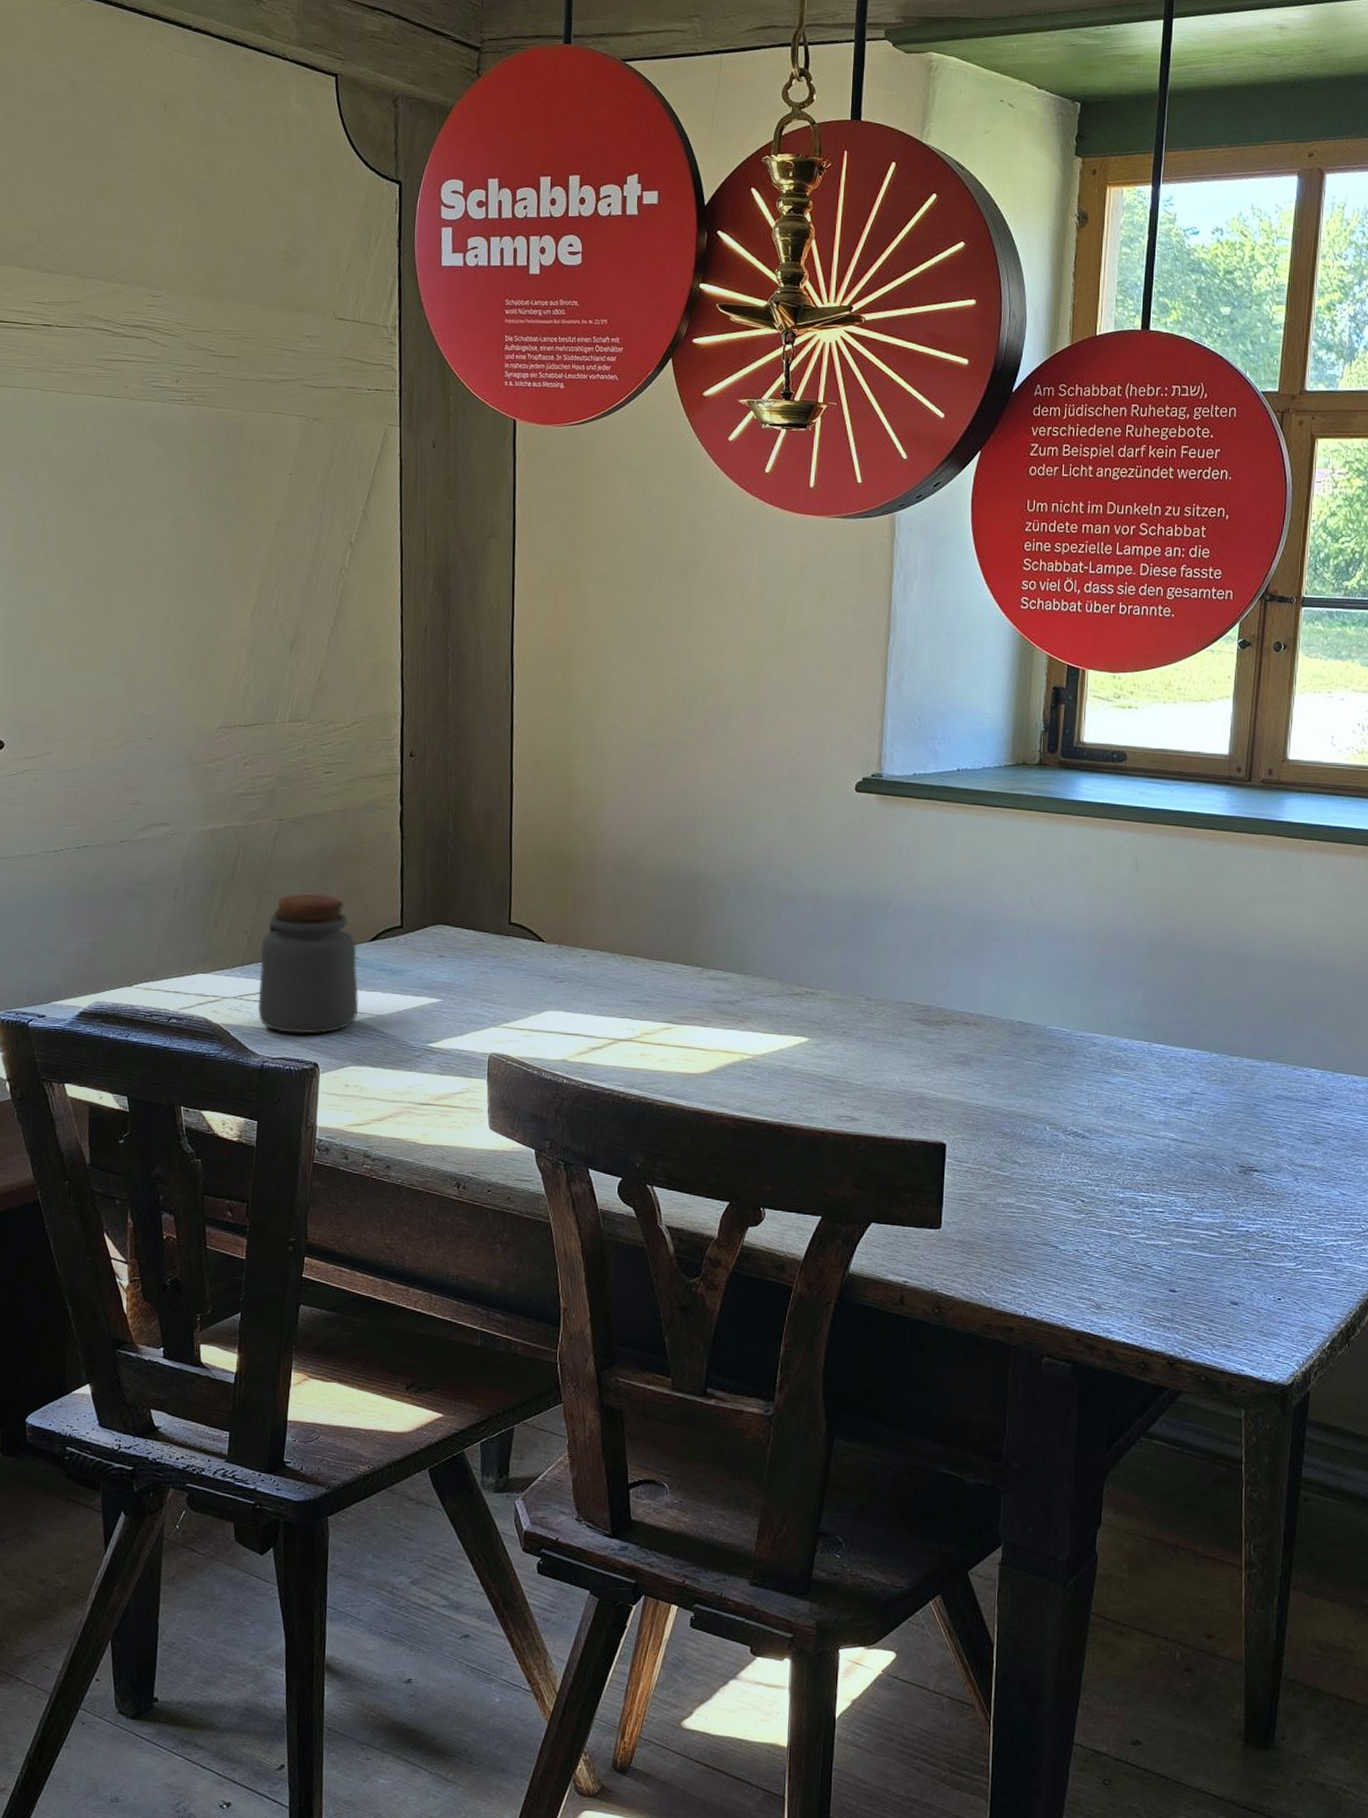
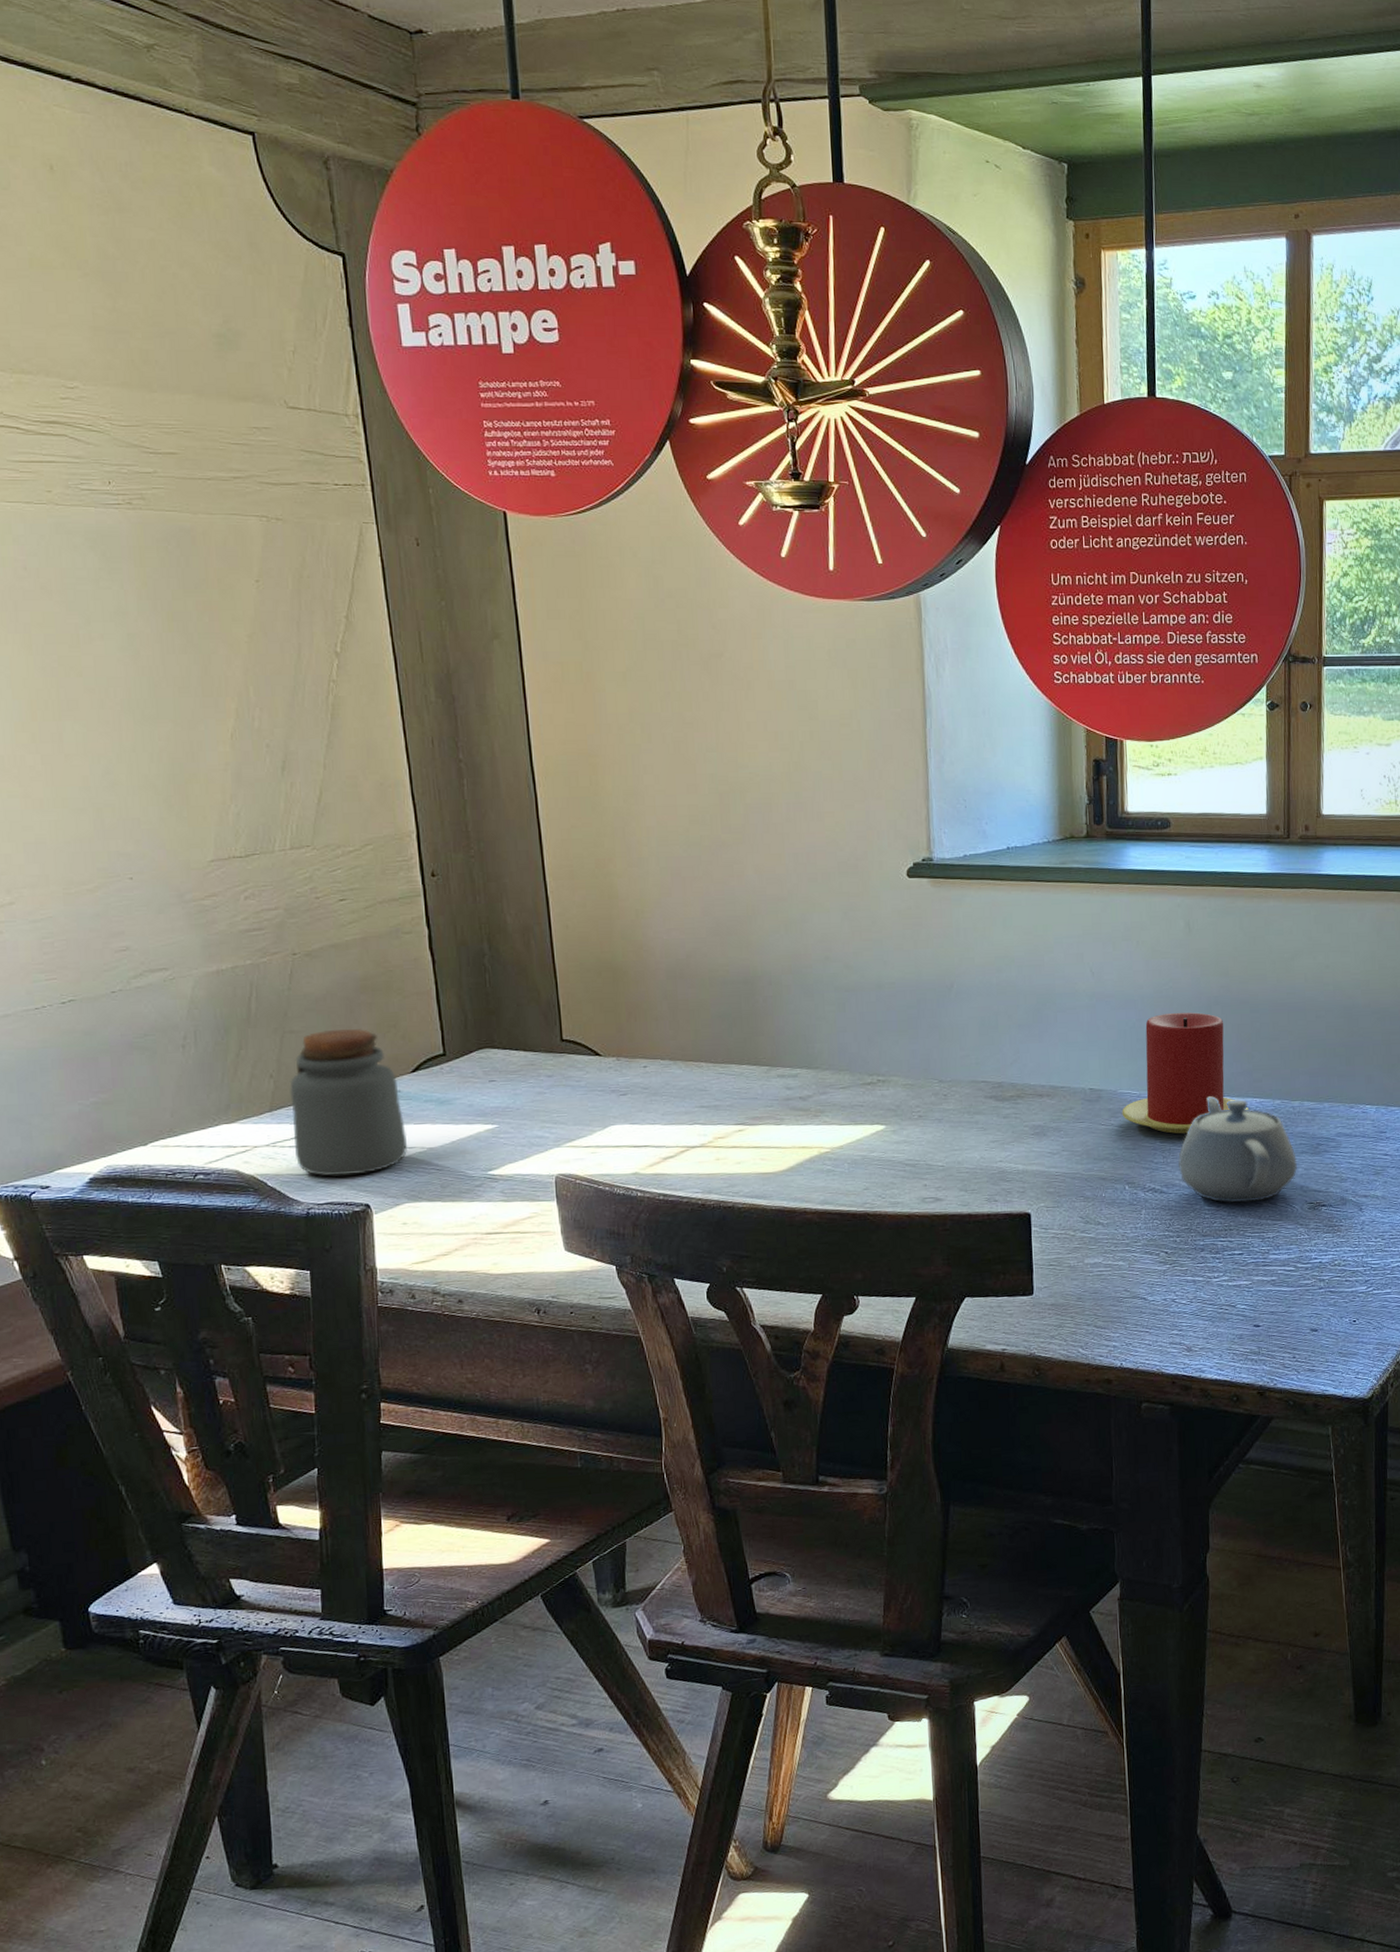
candle: none [1049,951,1183,1079] -> present [1122,1012,1249,1134]
teapot: none [1104,1042,1232,1159] -> present [1178,1096,1298,1203]

